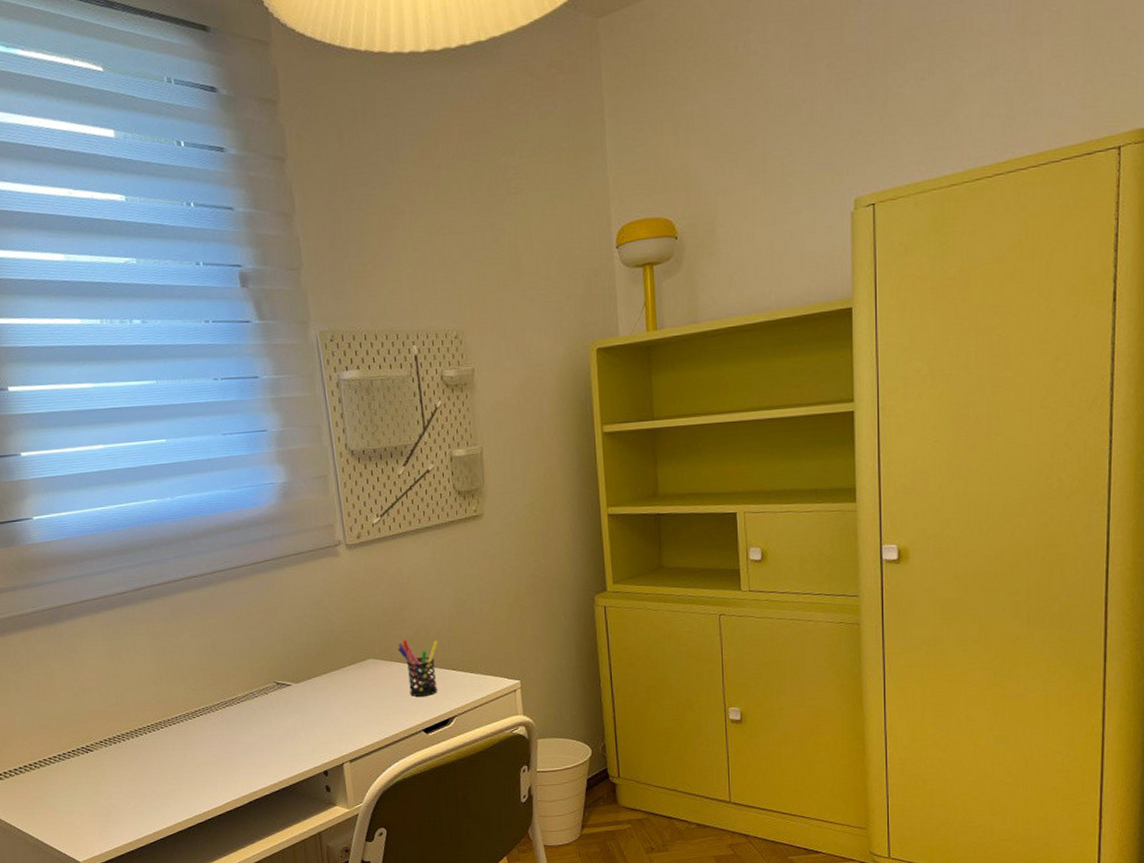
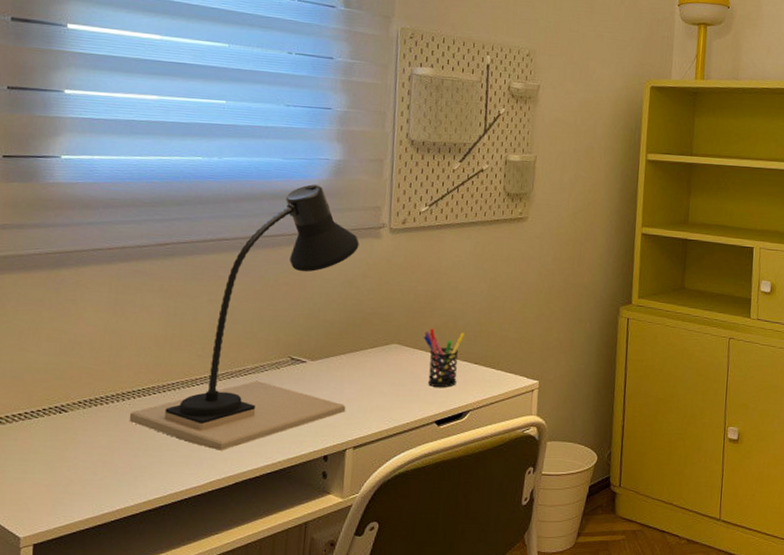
desk lamp: none [145,511,336,774] -> present [129,184,359,450]

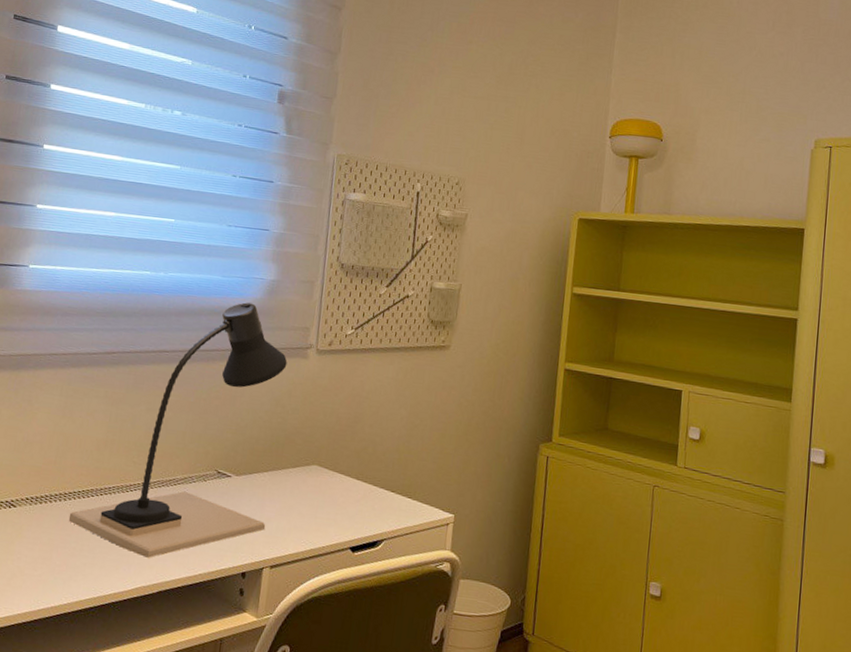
pen holder: present [423,328,466,387] -> none [343,452,384,514]

